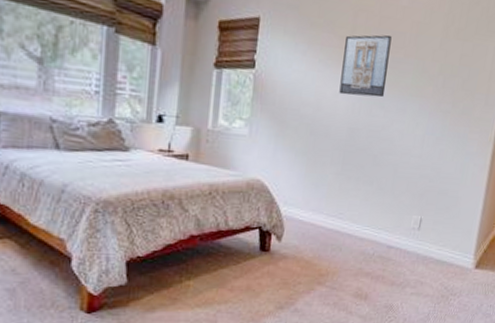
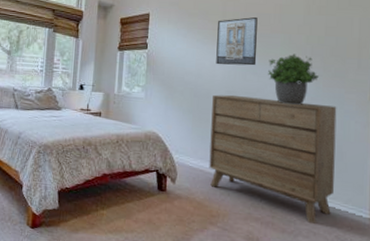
dresser: none [321,132,460,274] -> present [209,94,337,225]
potted plant: none [396,84,447,146] -> present [268,53,319,105]

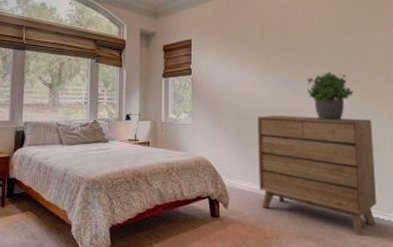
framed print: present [216,16,258,66] -> none [257,38,296,87]

